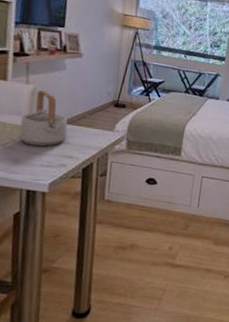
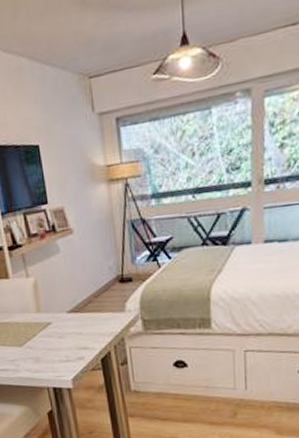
teapot: present [18,90,68,147] -> none [31,281,78,342]

